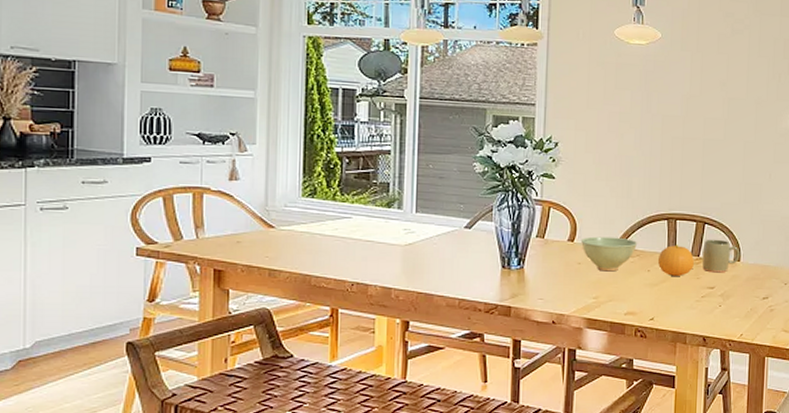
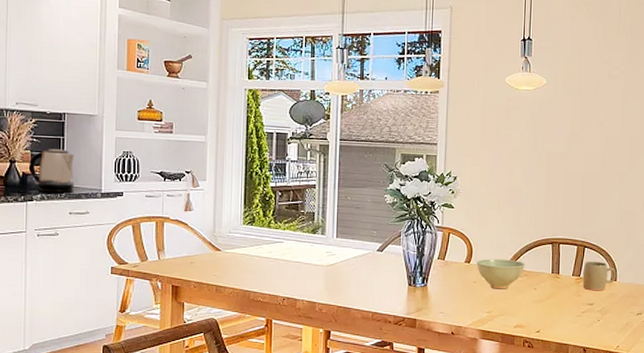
kettle: none [29,102,88,159] -> present [29,148,75,194]
fruit: present [657,244,694,276] -> none [543,266,575,294]

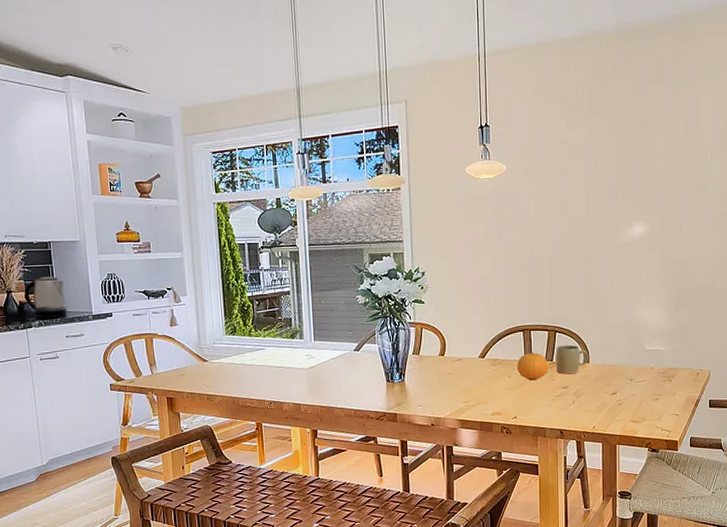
bowl: present [475,258,526,290] -> none [449,349,499,380]
fruit: none [543,266,575,294] -> present [516,352,548,379]

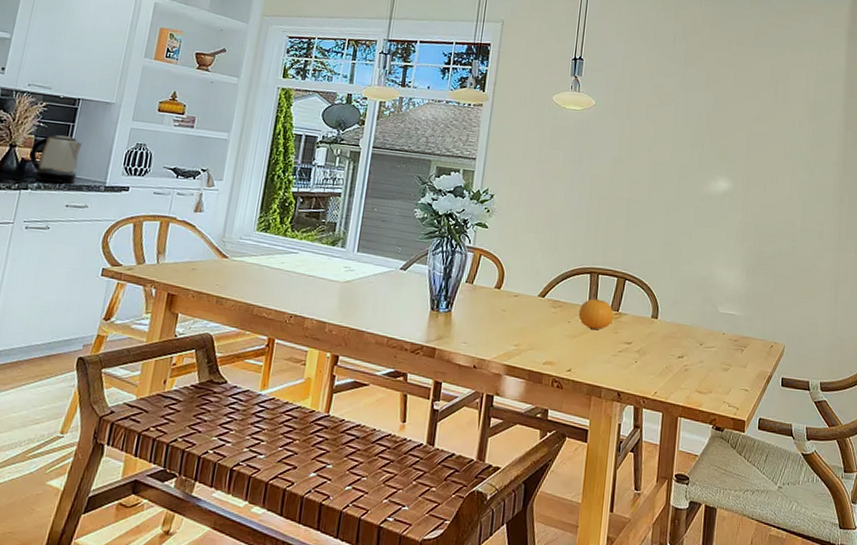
mug: present [555,345,589,374] -> none [621,295,658,329]

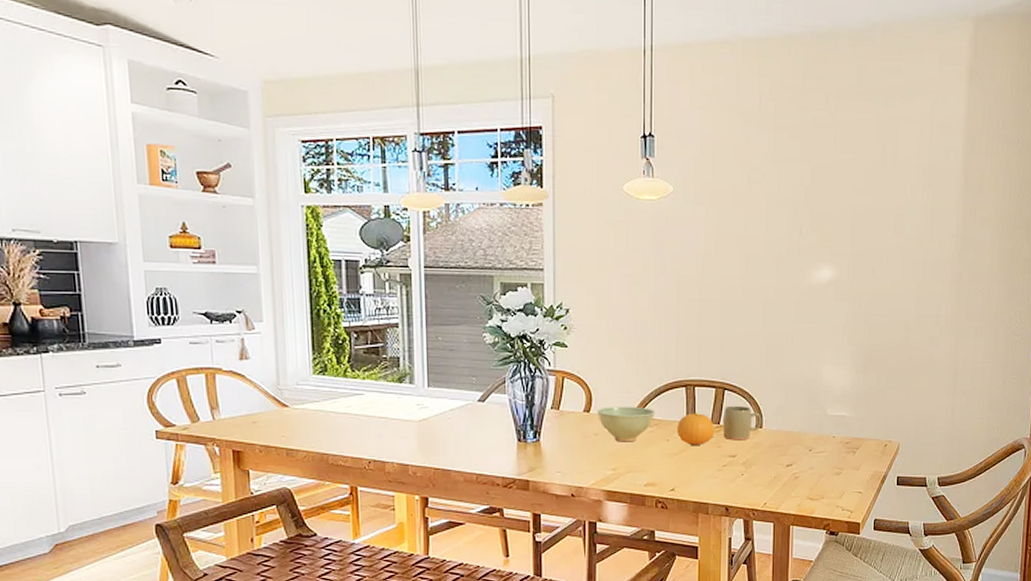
kettle: present [29,134,82,185] -> none [38,286,100,343]
bowl: none [506,285,561,321] -> present [596,406,656,442]
mug: none [621,295,658,329] -> present [722,405,762,441]

